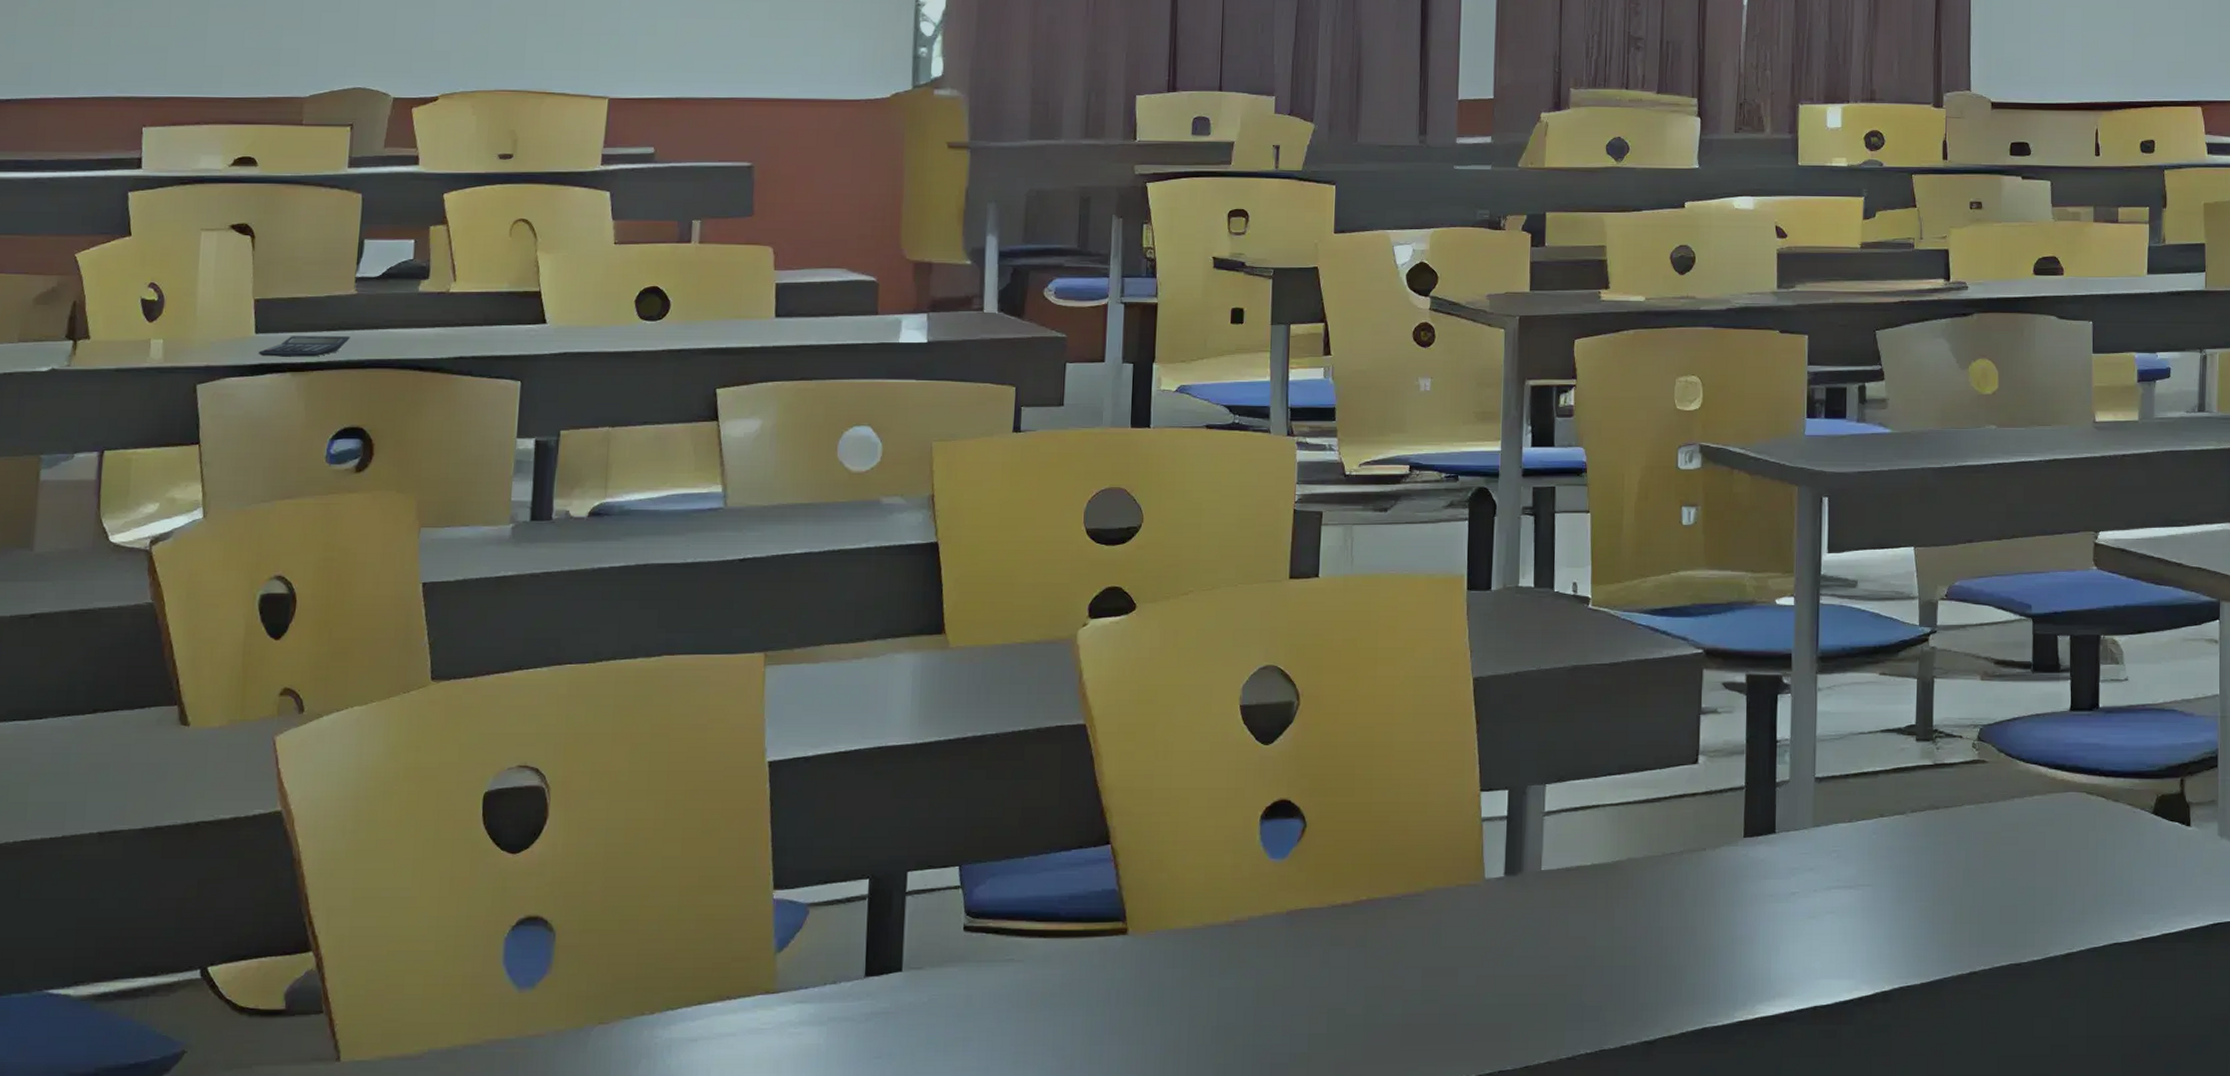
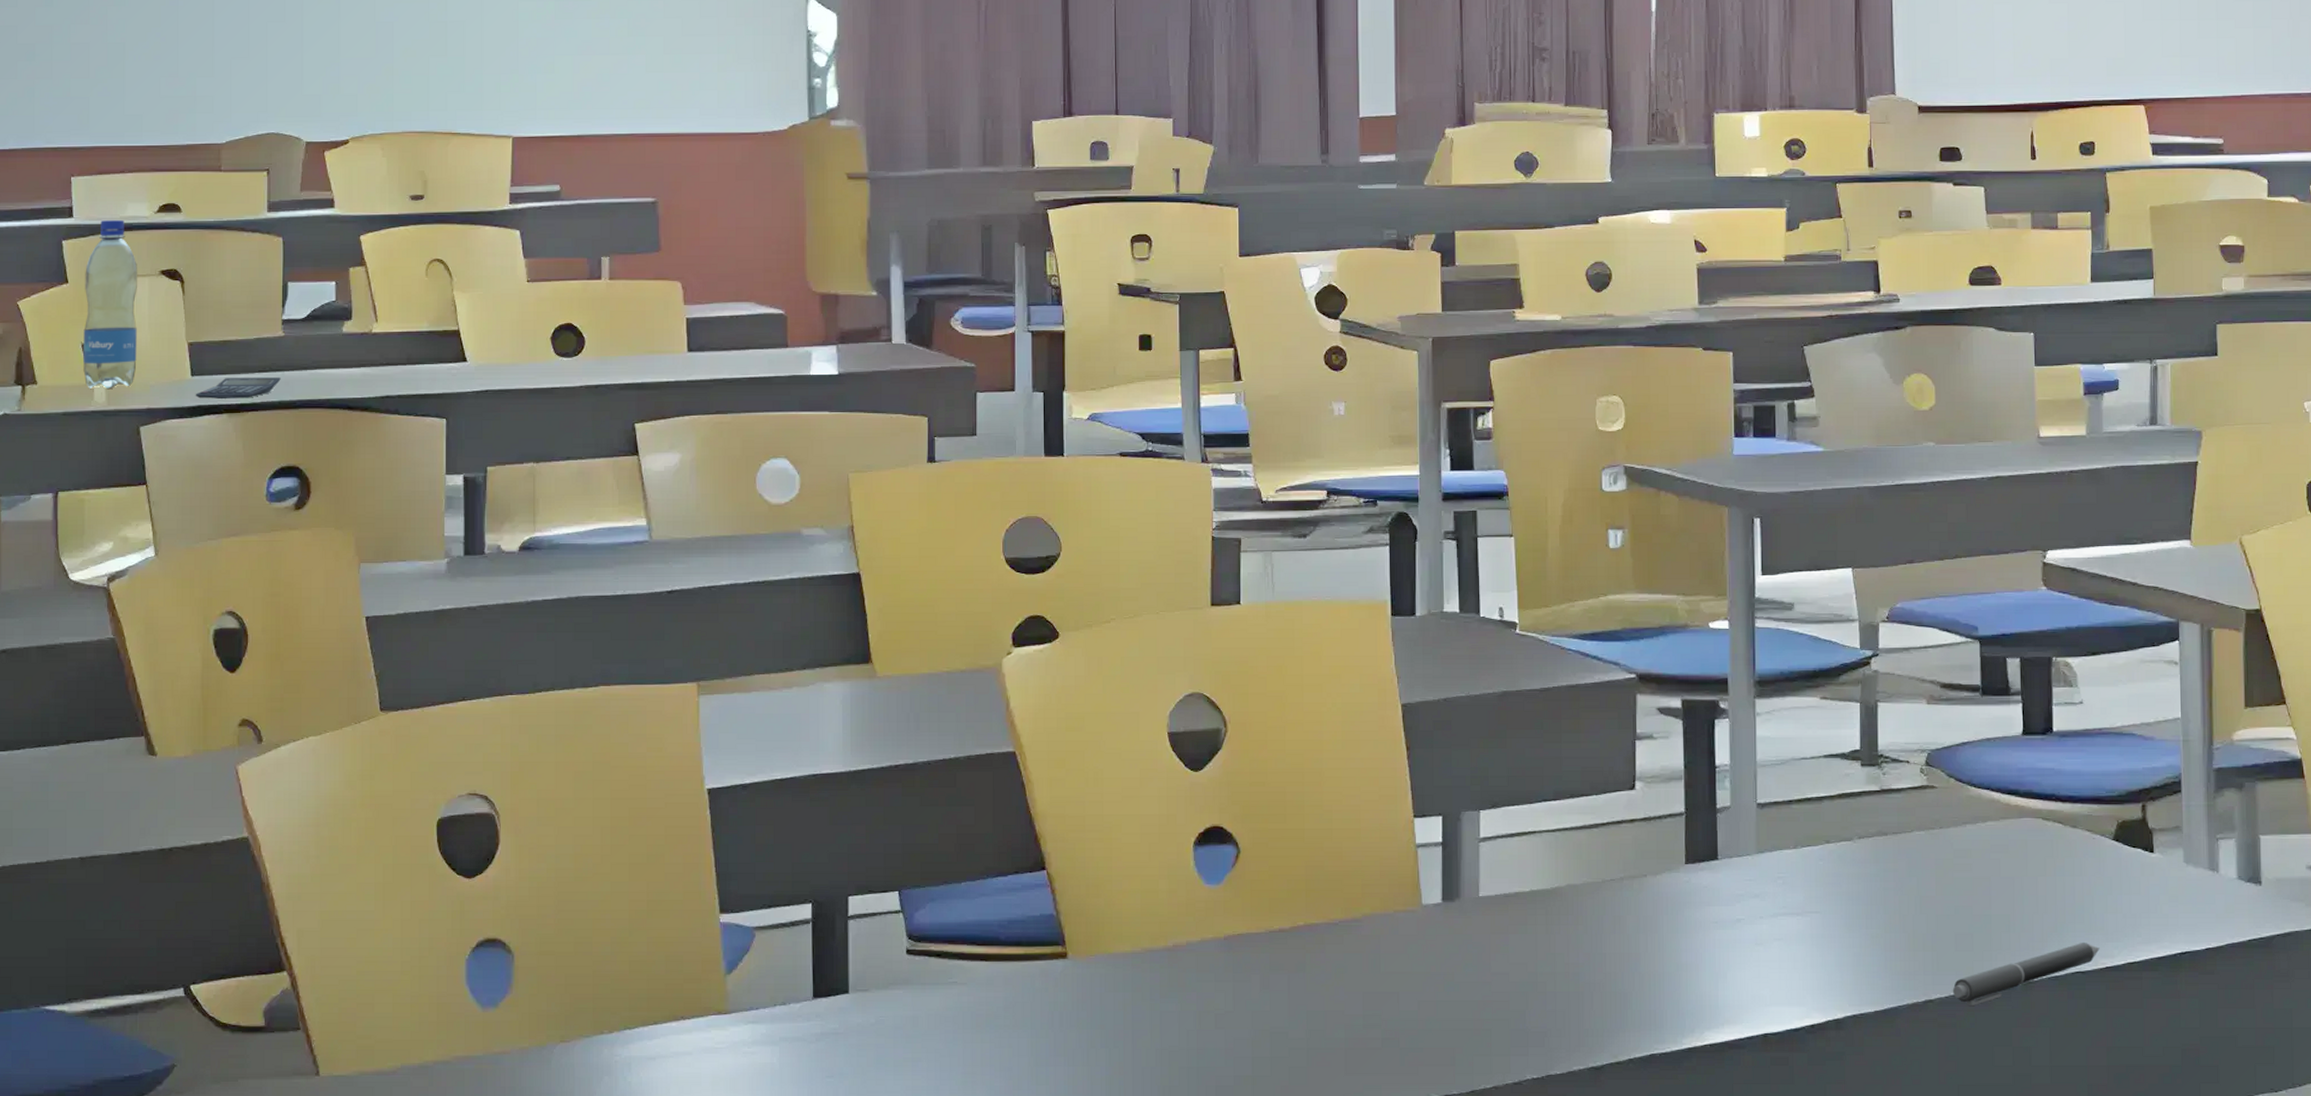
bottle: none [140,172,207,345] -> present [83,219,138,389]
pen: none [1995,915,2137,978] -> present [1952,943,2100,1007]

